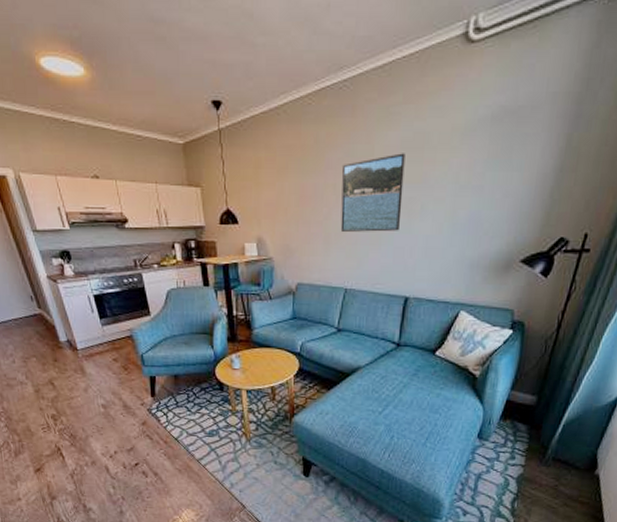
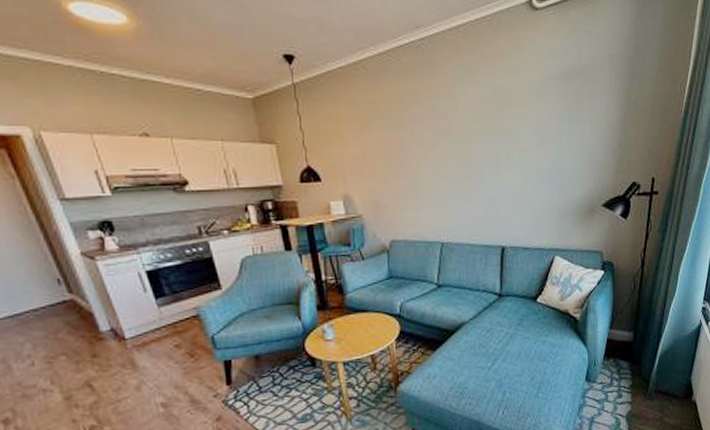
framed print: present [340,153,405,233] -> none [426,108,490,186]

